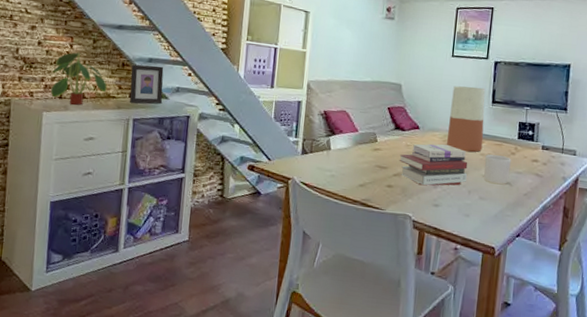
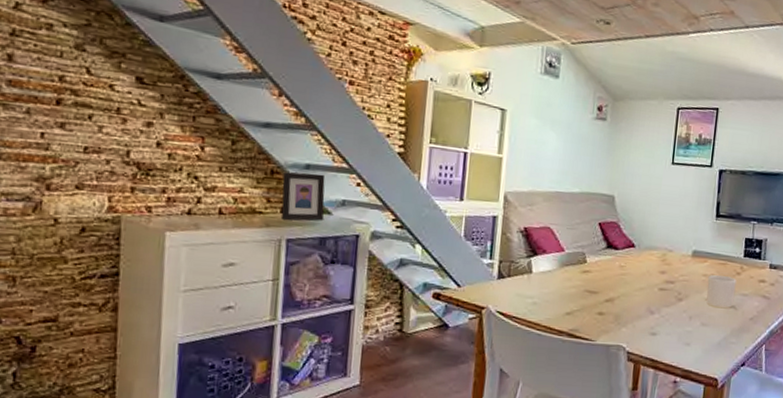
plant: present [50,52,107,105] -> none [175,156,252,223]
books: present [399,144,468,186] -> none [611,264,689,312]
vase: present [447,86,486,153] -> none [666,197,709,273]

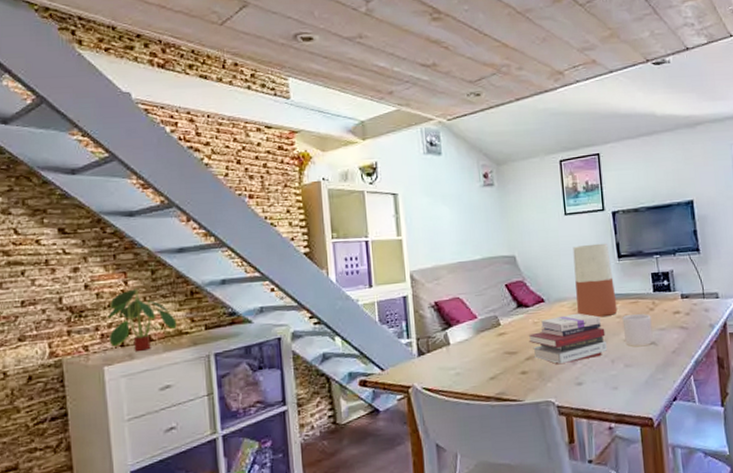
plant: none [175,156,252,223] -> present [108,289,177,351]
picture frame: present [281,172,325,221] -> none [202,286,245,337]
books: none [611,264,689,312] -> present [528,313,608,365]
vase: none [666,197,709,273] -> present [572,243,618,318]

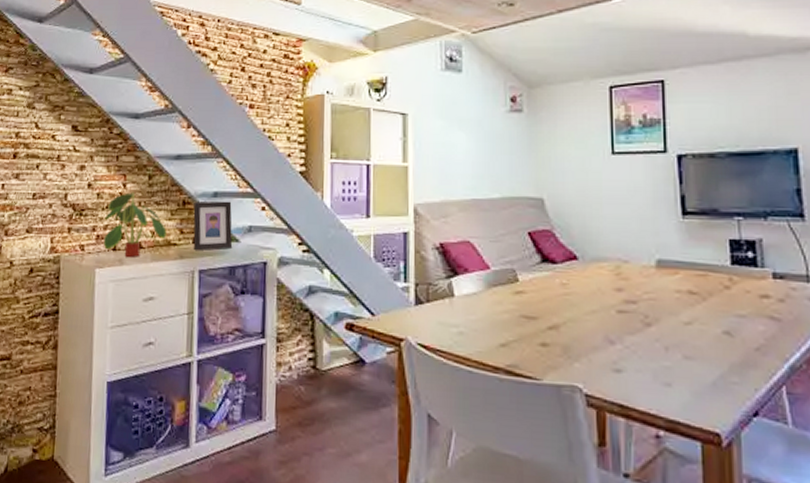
picture frame: none [202,286,245,337] -> present [193,201,232,251]
books: present [528,313,608,365] -> none [553,279,661,342]
vase: present [572,243,618,318] -> none [620,193,677,289]
mug: present [622,314,653,347] -> none [683,291,727,336]

